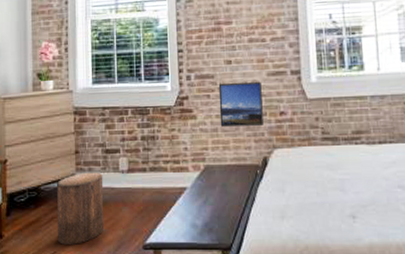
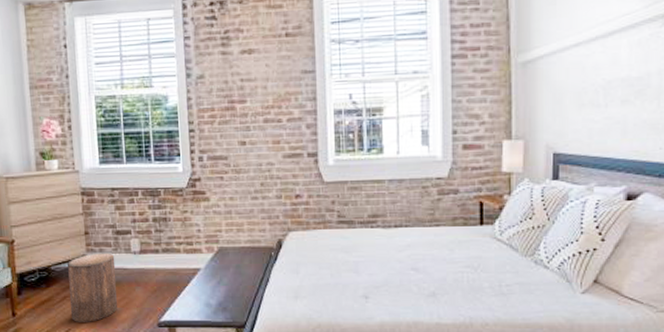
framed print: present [218,82,263,127] -> none [232,164,278,209]

